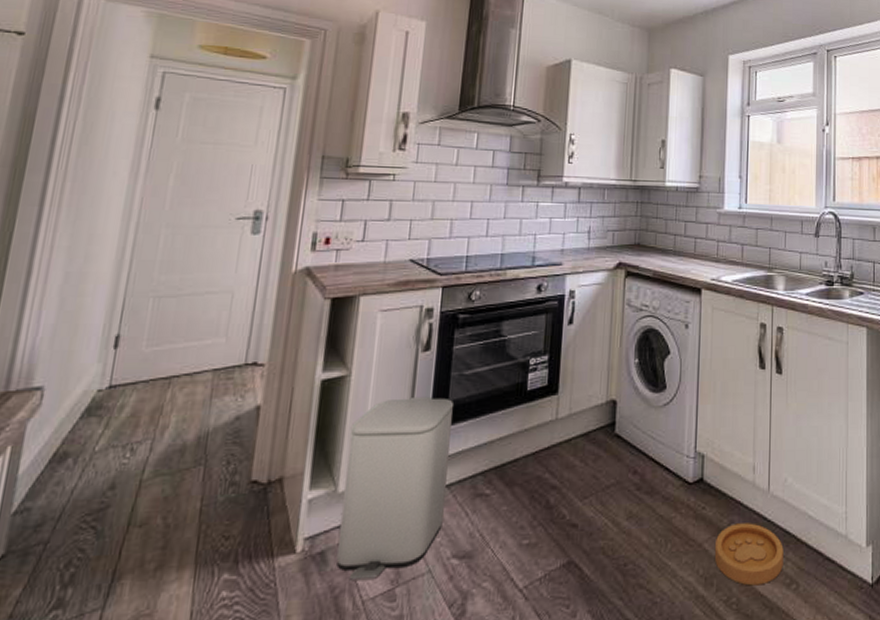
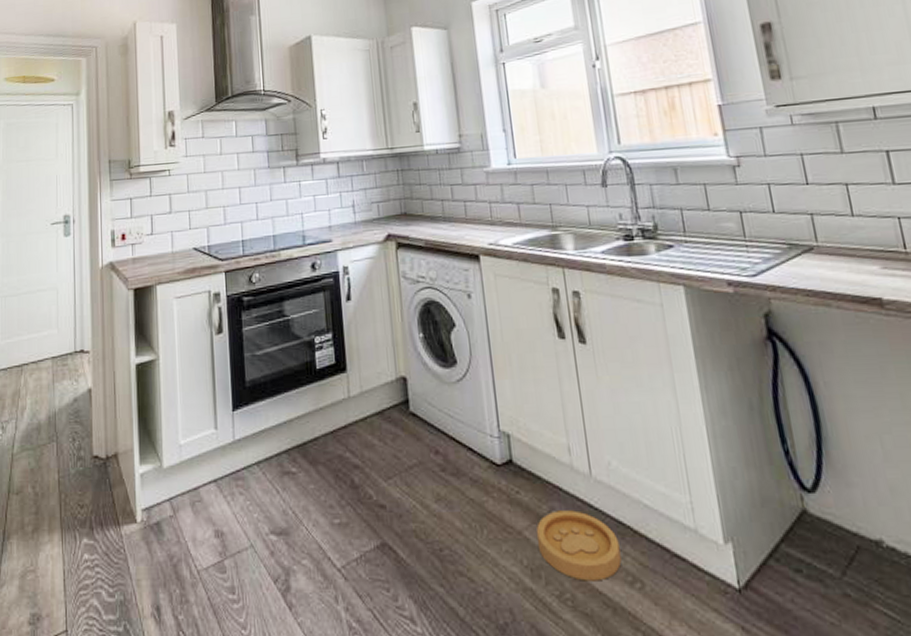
pedal bin: present [335,396,453,582] -> none [165,377,257,552]

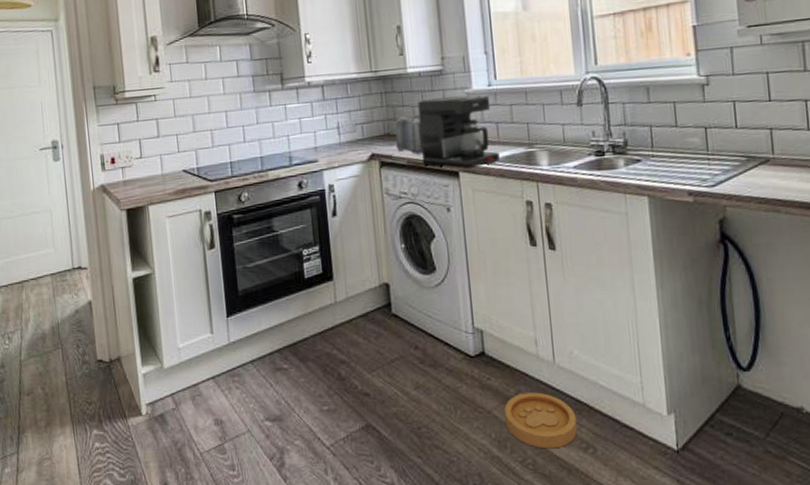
toaster: none [412,194,442,236] -> present [395,115,424,155]
coffee maker: none [435,173,522,252] -> present [418,94,500,169]

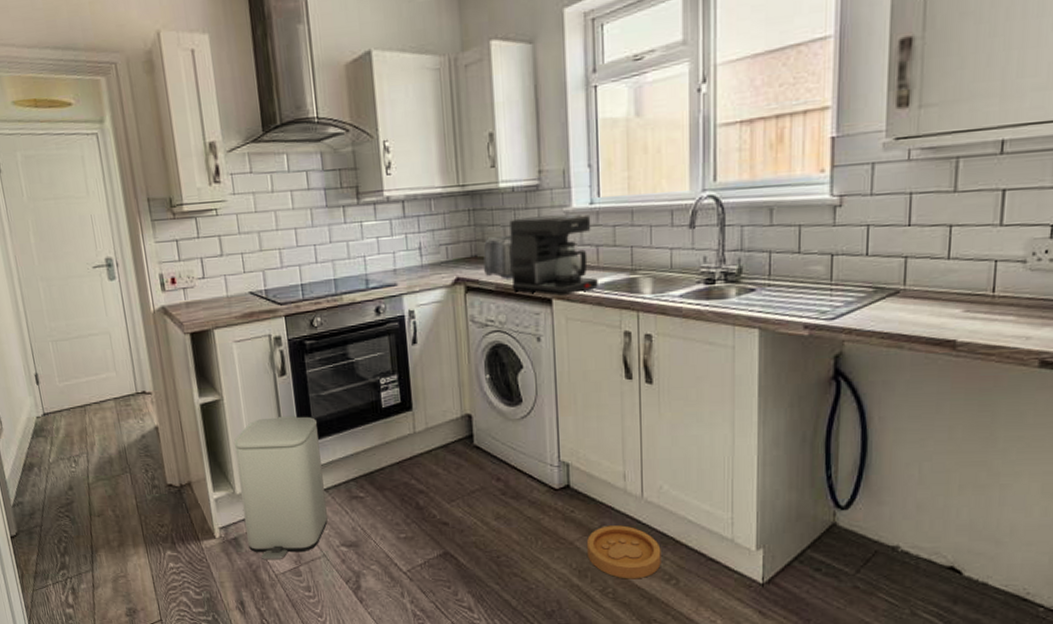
pedal bin: none [163,287,253,438] -> present [233,415,328,560]

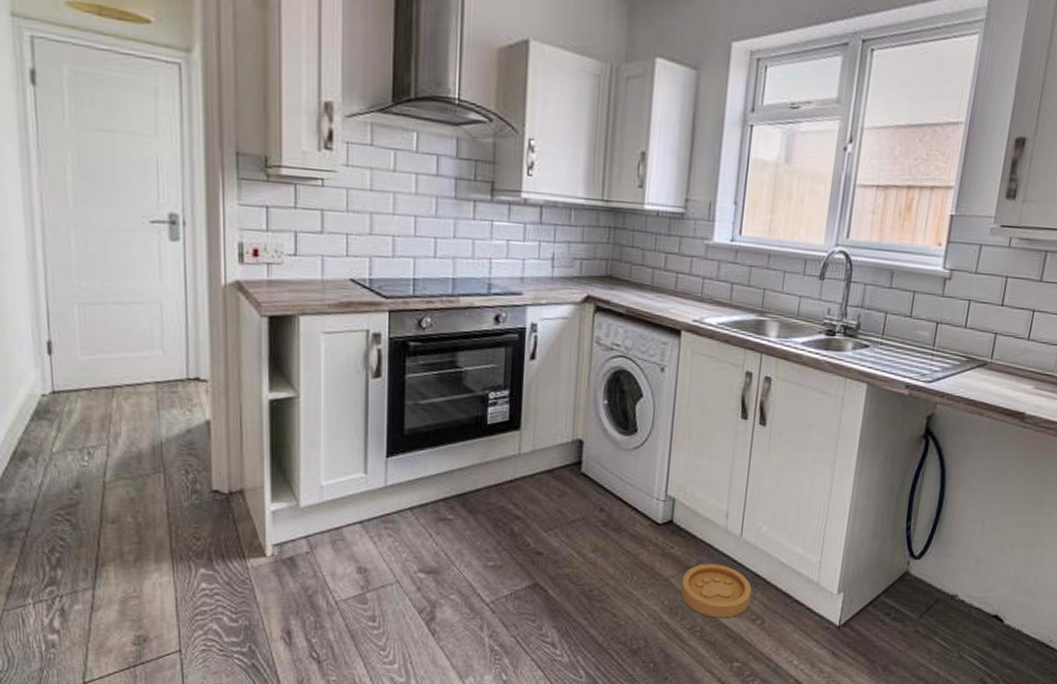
pedal bin: present [233,415,328,560] -> none [305,422,410,585]
toaster: present [483,236,514,279] -> none [617,259,650,305]
coffee maker: present [509,213,598,296] -> none [642,243,730,329]

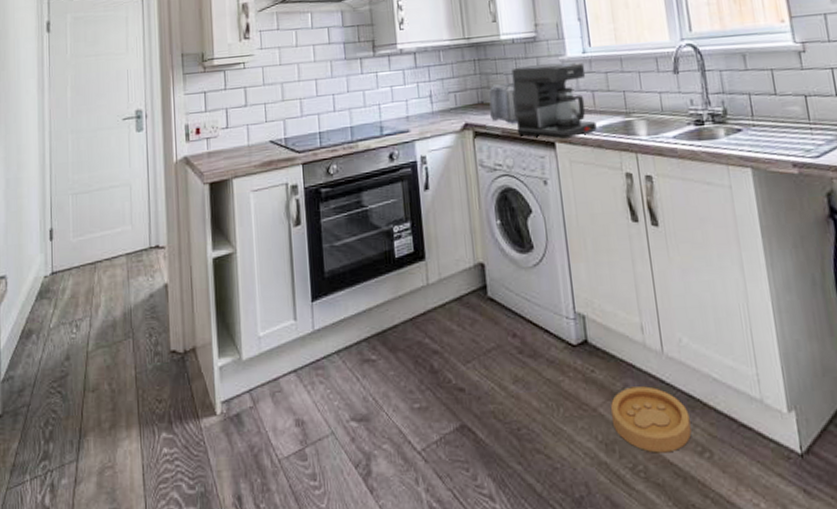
toaster: none [617,259,650,305] -> present [489,83,519,124]
coffee maker: none [642,243,730,329] -> present [511,62,597,139]

